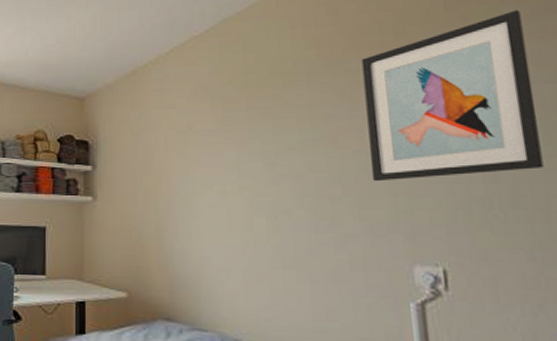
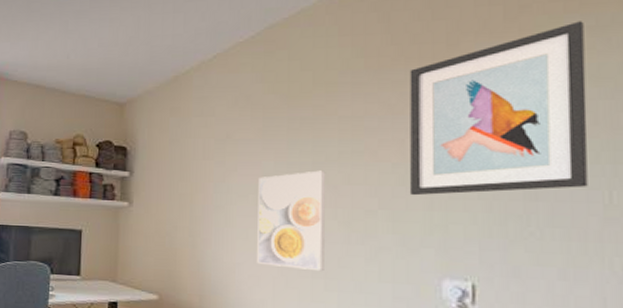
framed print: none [222,159,295,262] -> present [257,170,325,272]

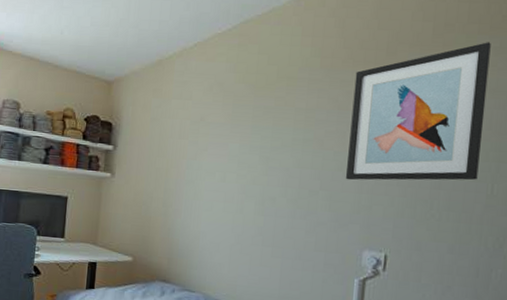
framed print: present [257,170,325,272] -> none [218,154,280,241]

